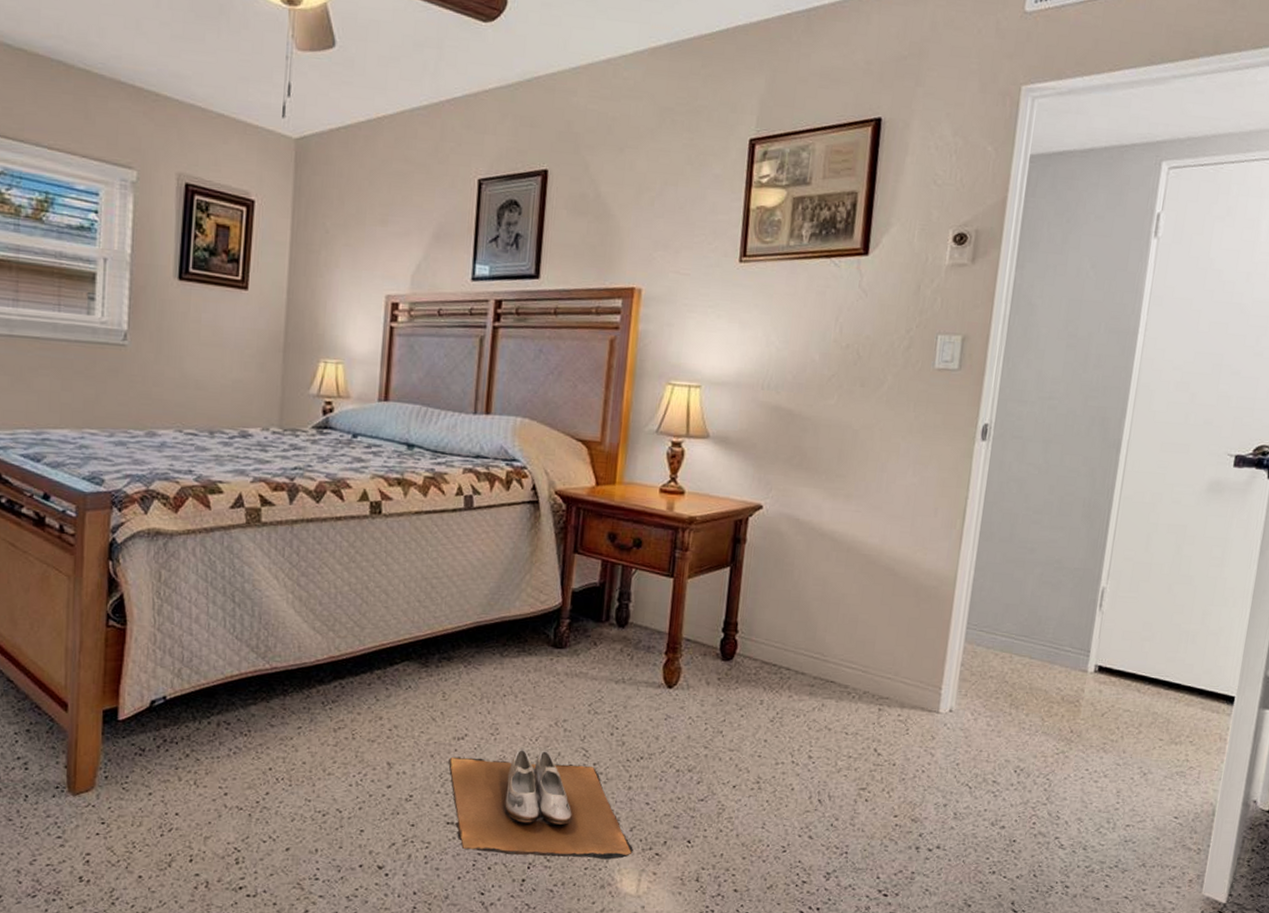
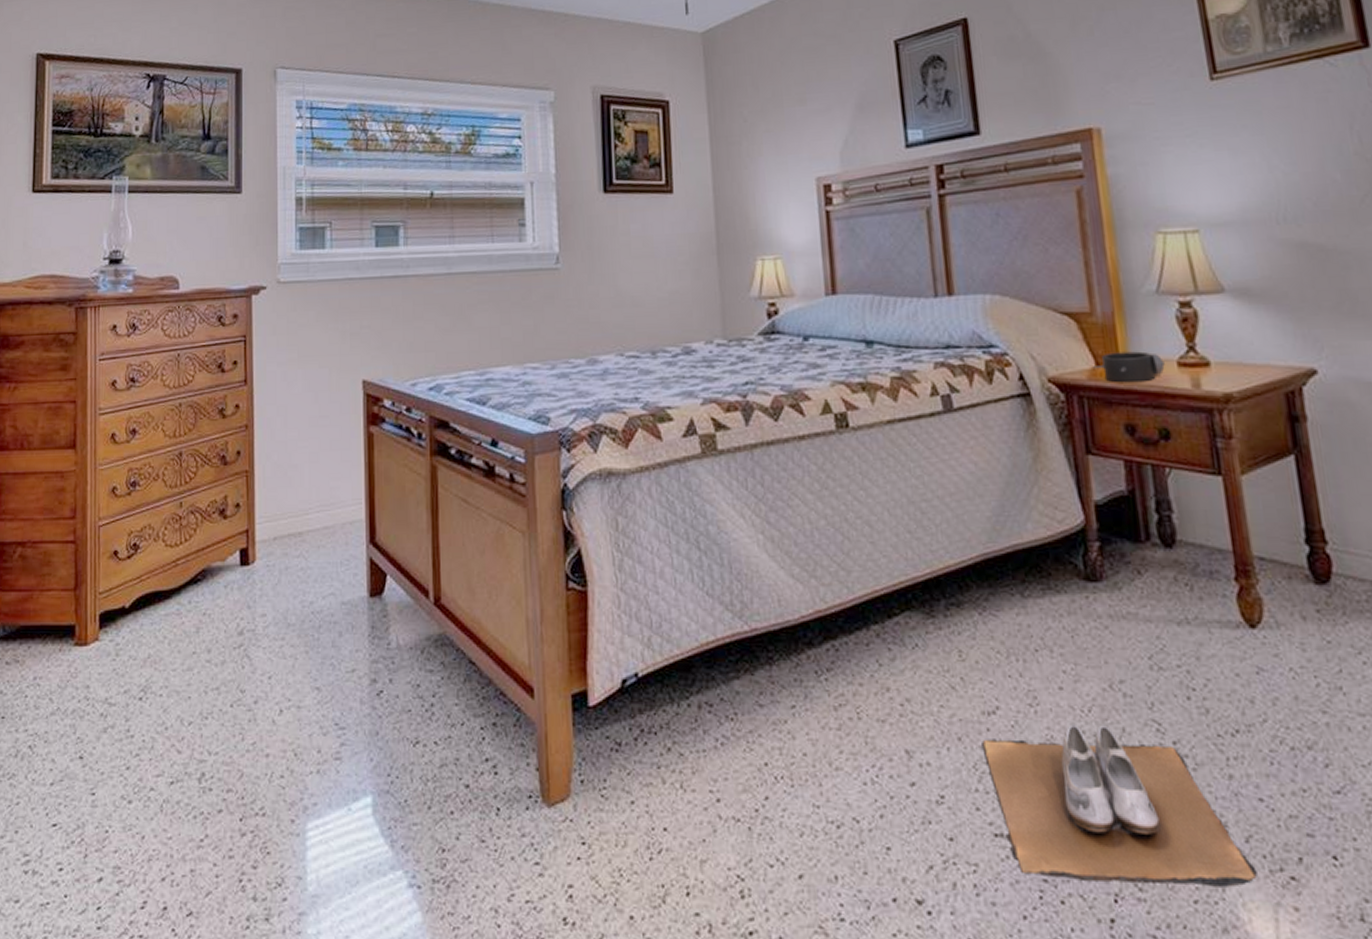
alarm clock: none [593,476,650,502] -> present [1093,351,1165,383]

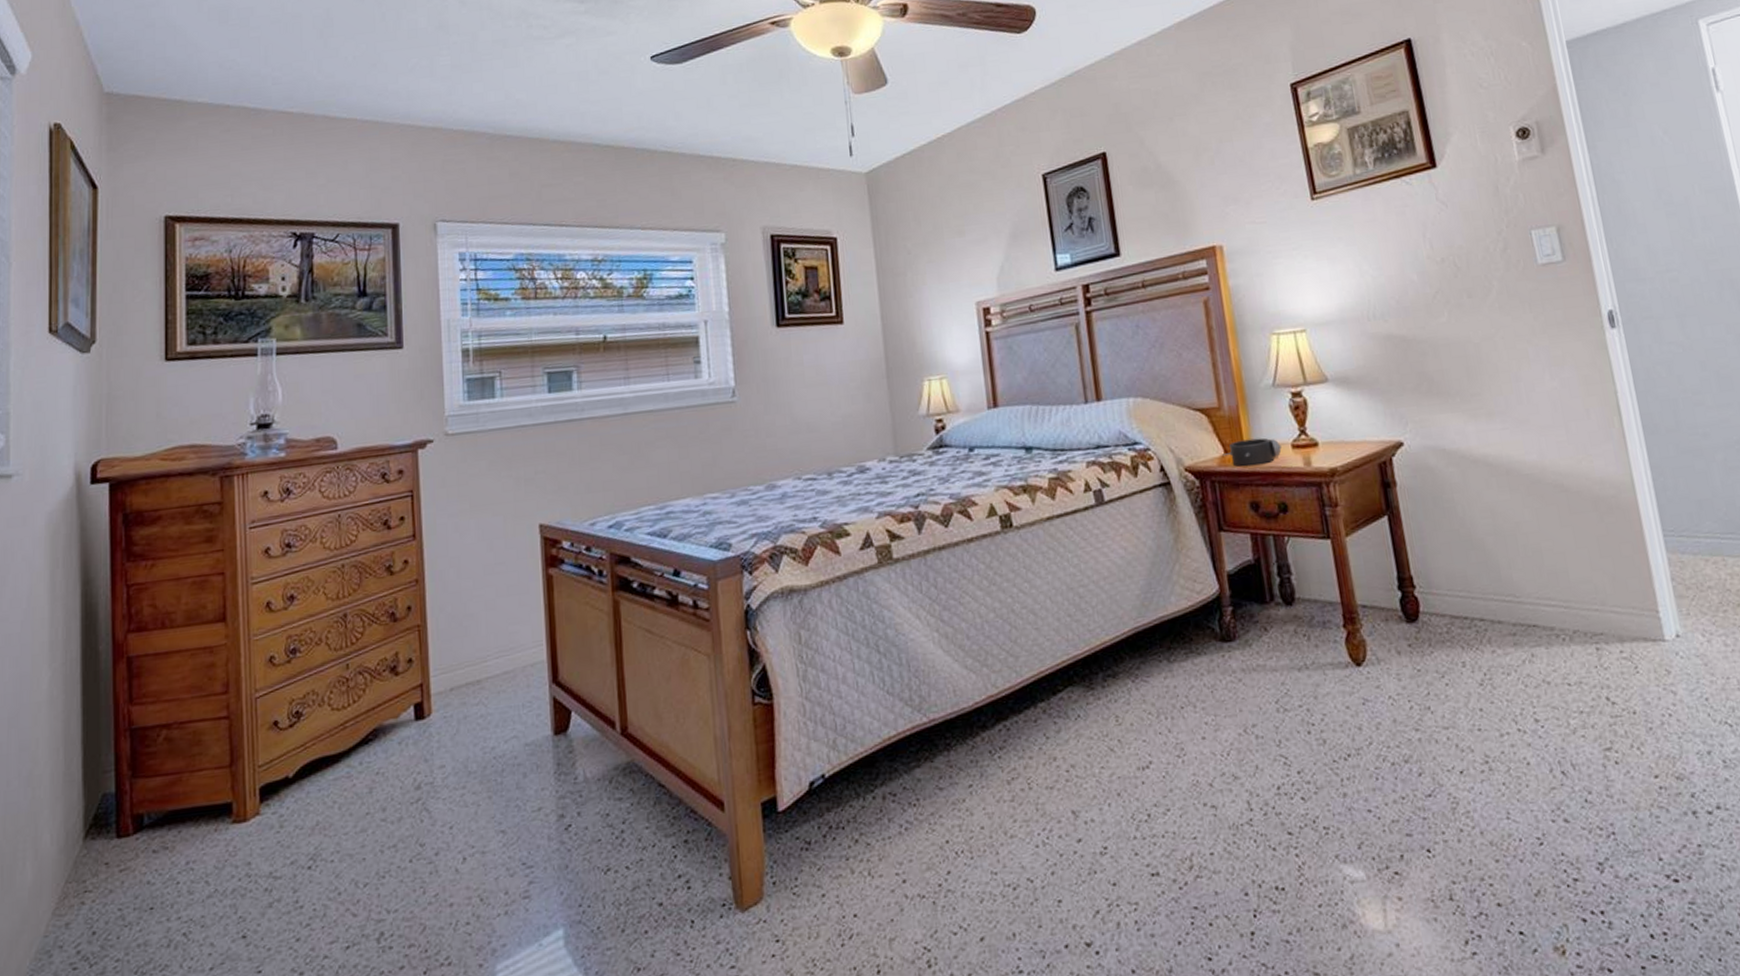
shoe: present [981,724,1257,887] -> none [1138,764,1368,906]

